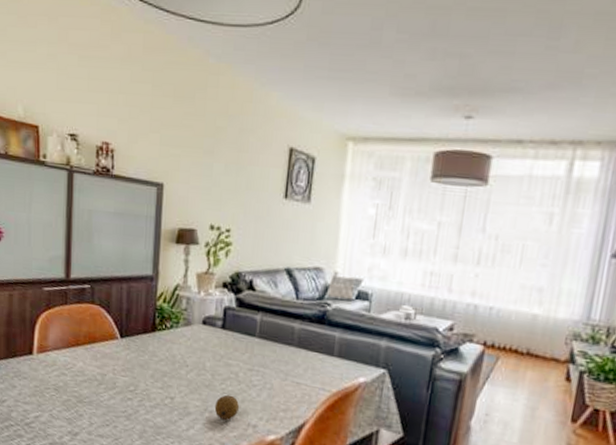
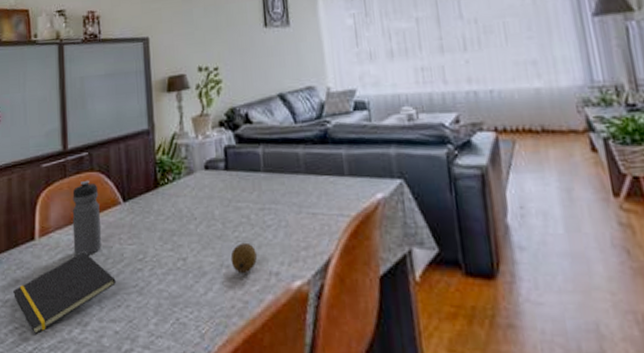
notepad: none [9,373,107,434] -> present [12,251,116,336]
water bottle: none [69,310,98,378] -> present [72,180,101,256]

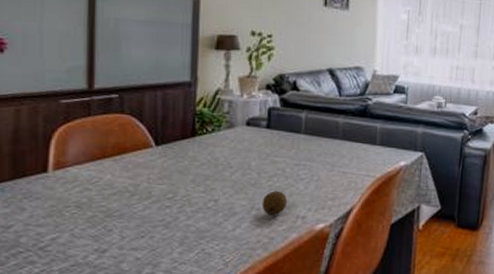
notepad: present [12,251,116,336] -> none [17,187,141,259]
water bottle: present [72,180,101,256] -> none [94,121,128,191]

